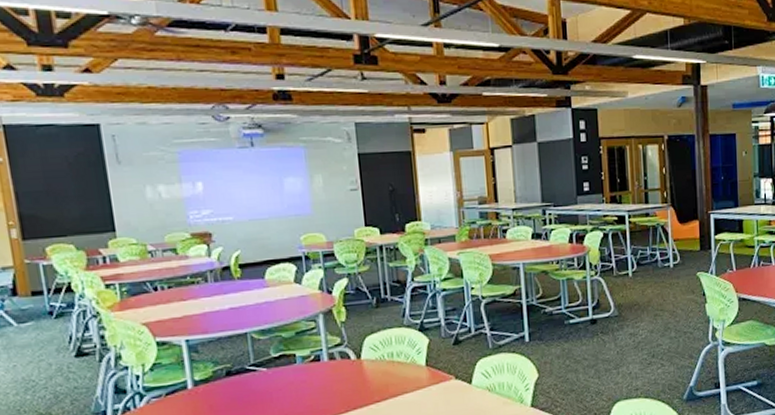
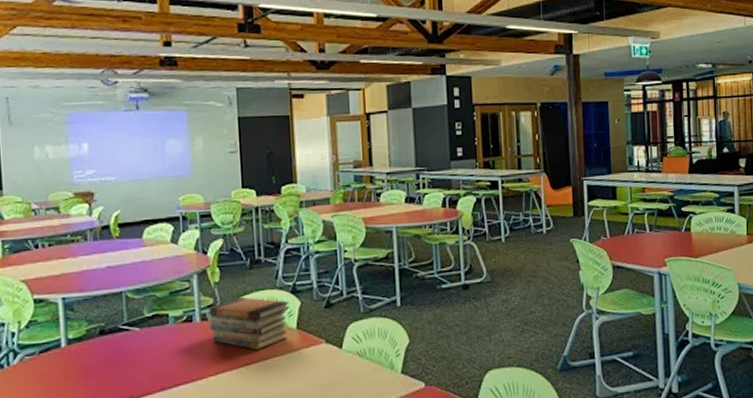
book stack: none [336,335,418,388] -> present [208,296,290,350]

